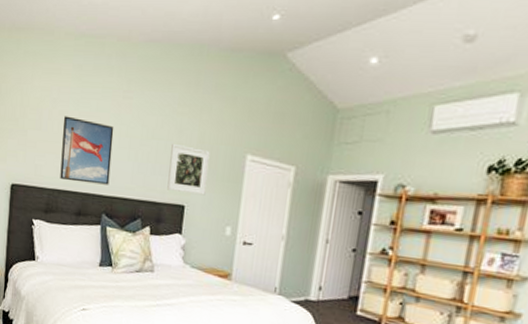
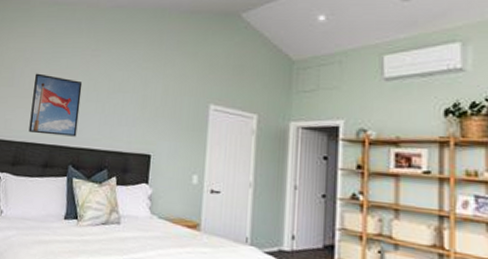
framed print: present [167,143,210,196] -> none [133,95,174,145]

